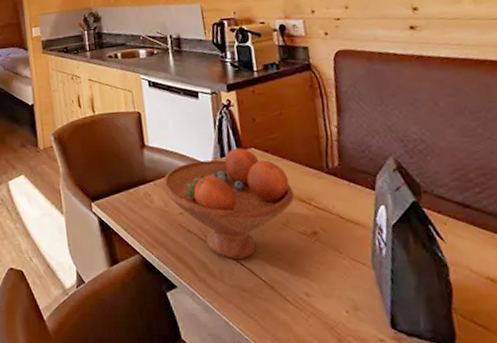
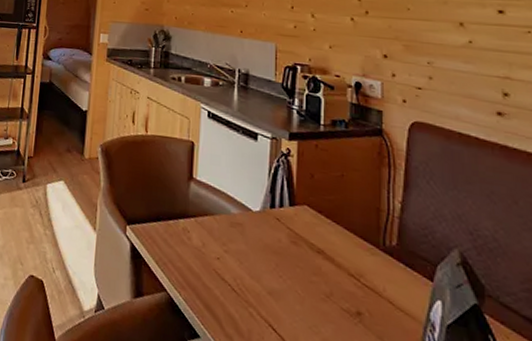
fruit bowl: present [162,148,294,259] -> none [203,201,343,324]

